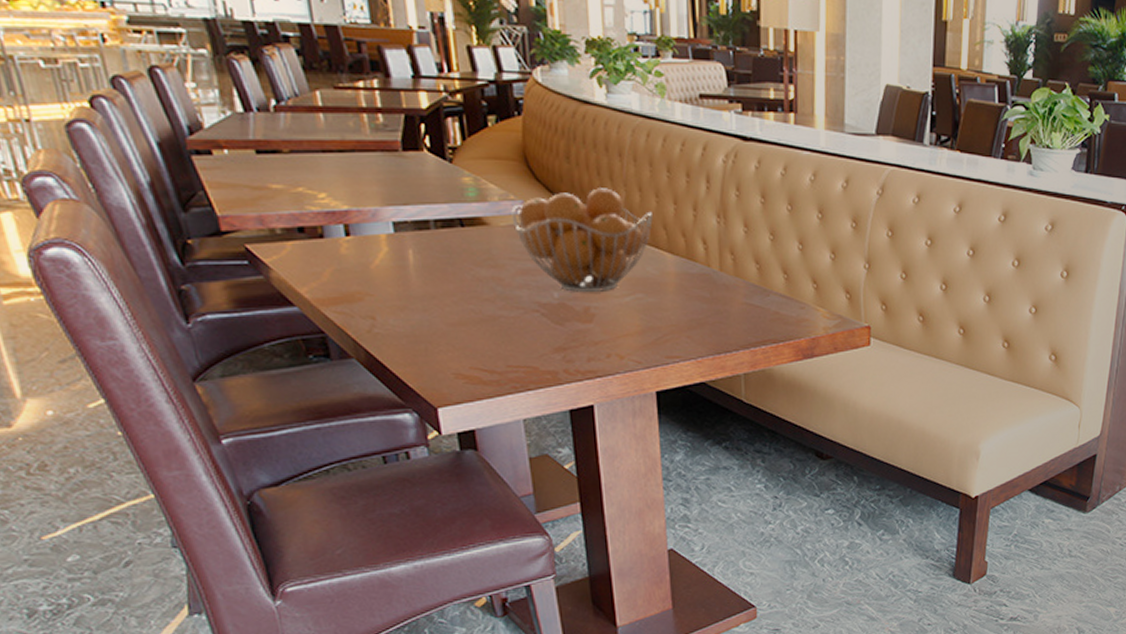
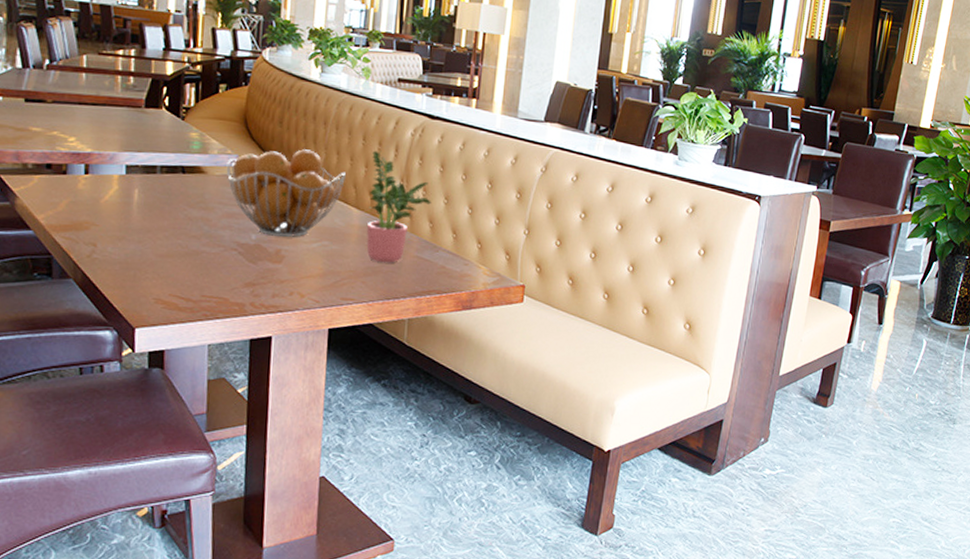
potted plant: none [680,183,755,313] -> present [366,150,431,263]

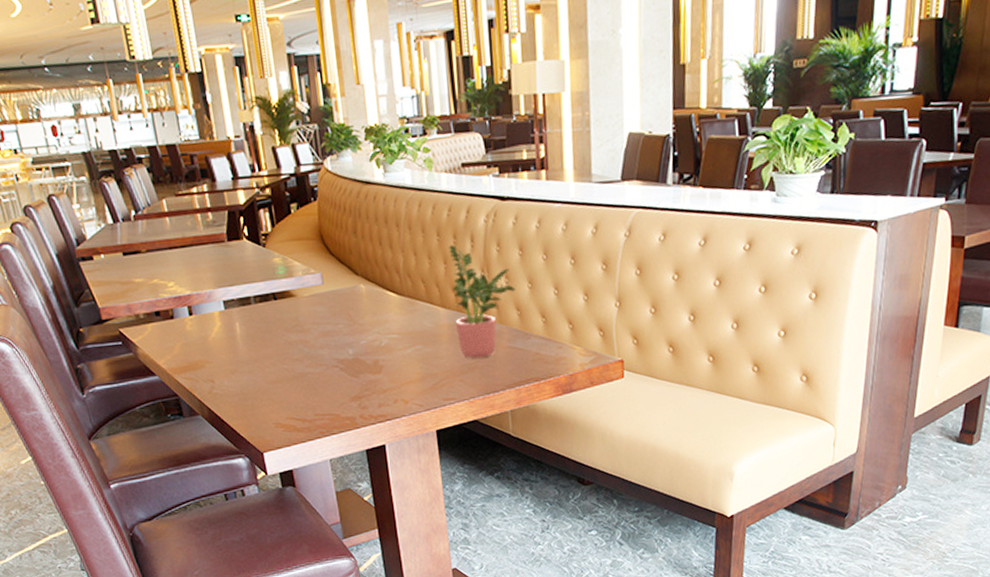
fruit basket: present [226,149,347,237] -> none [312,255,428,348]

